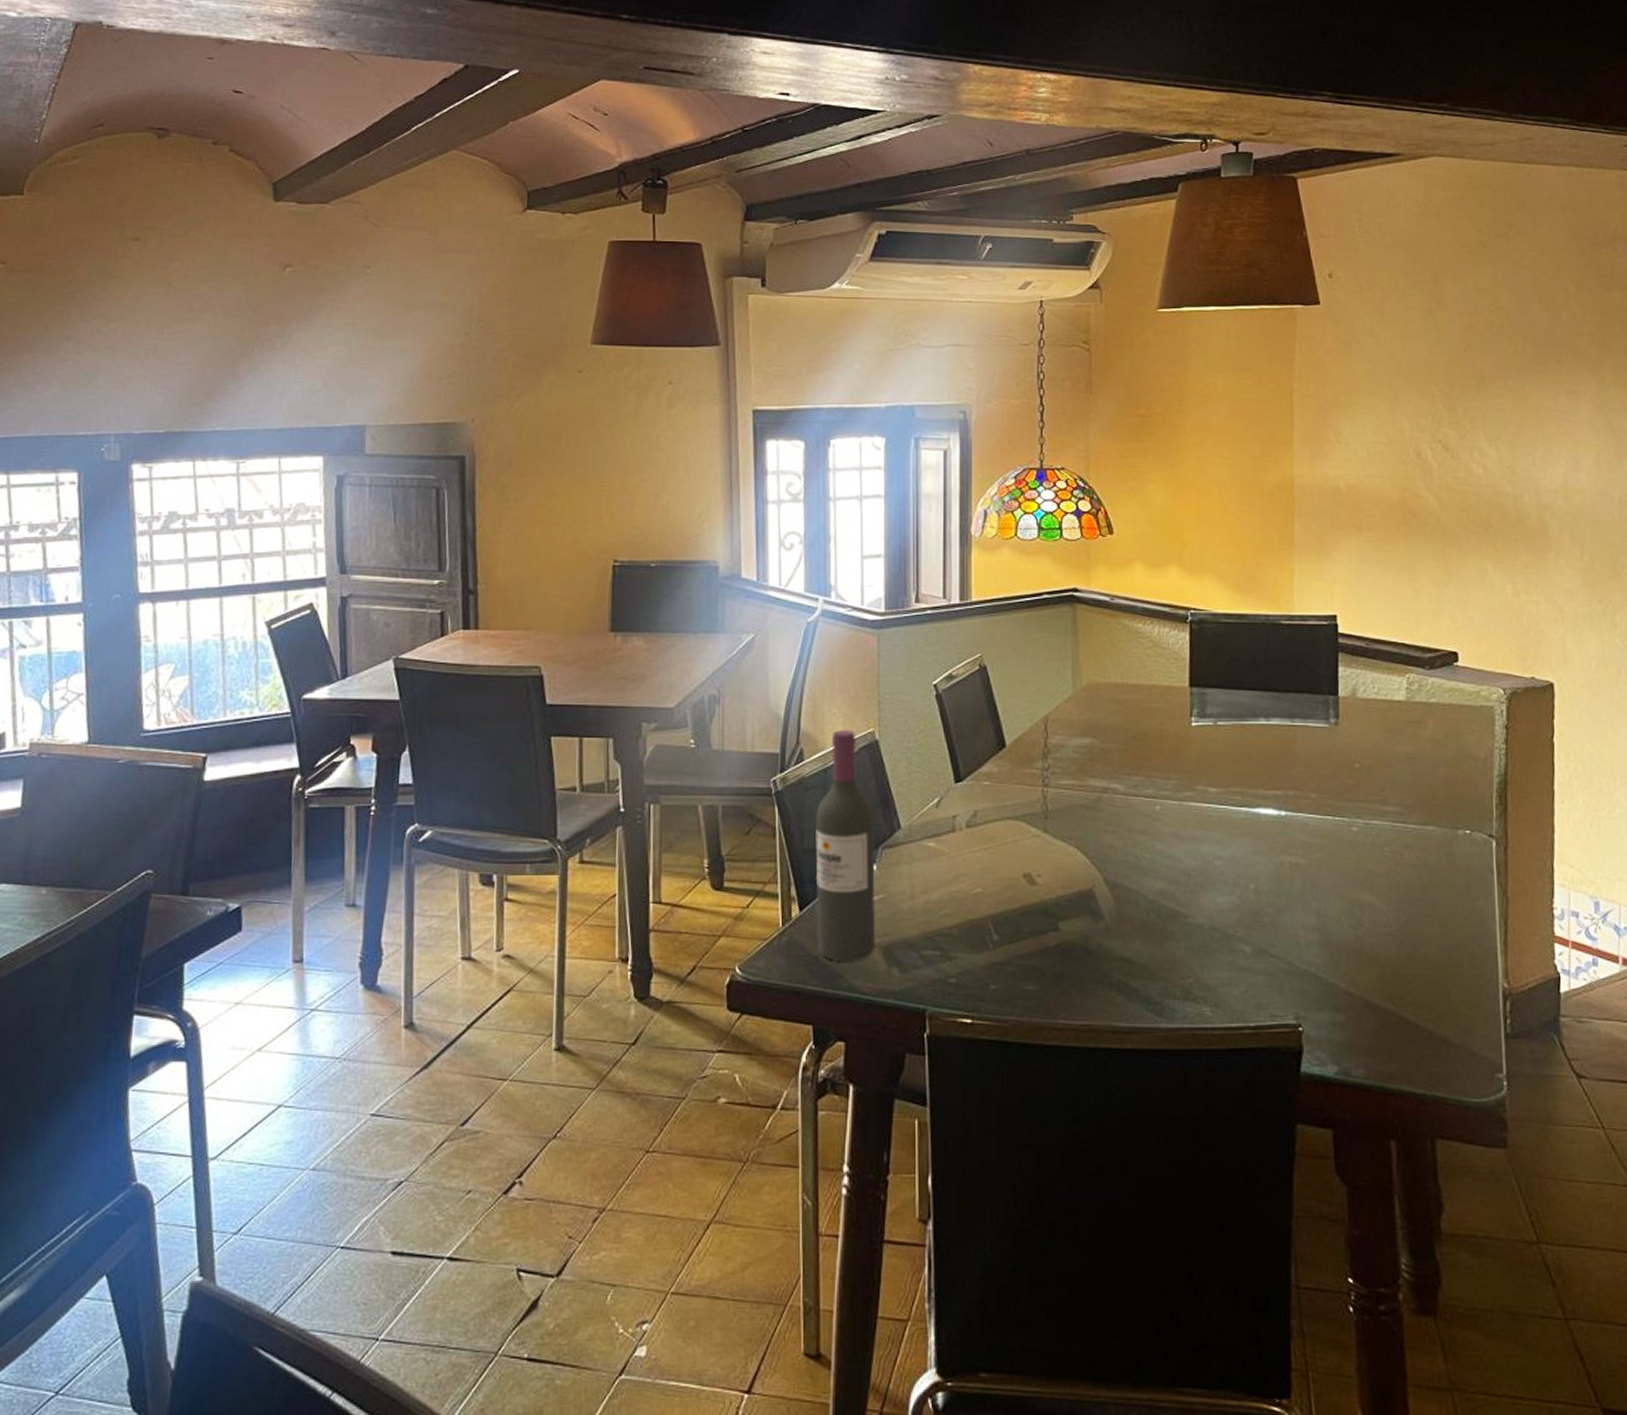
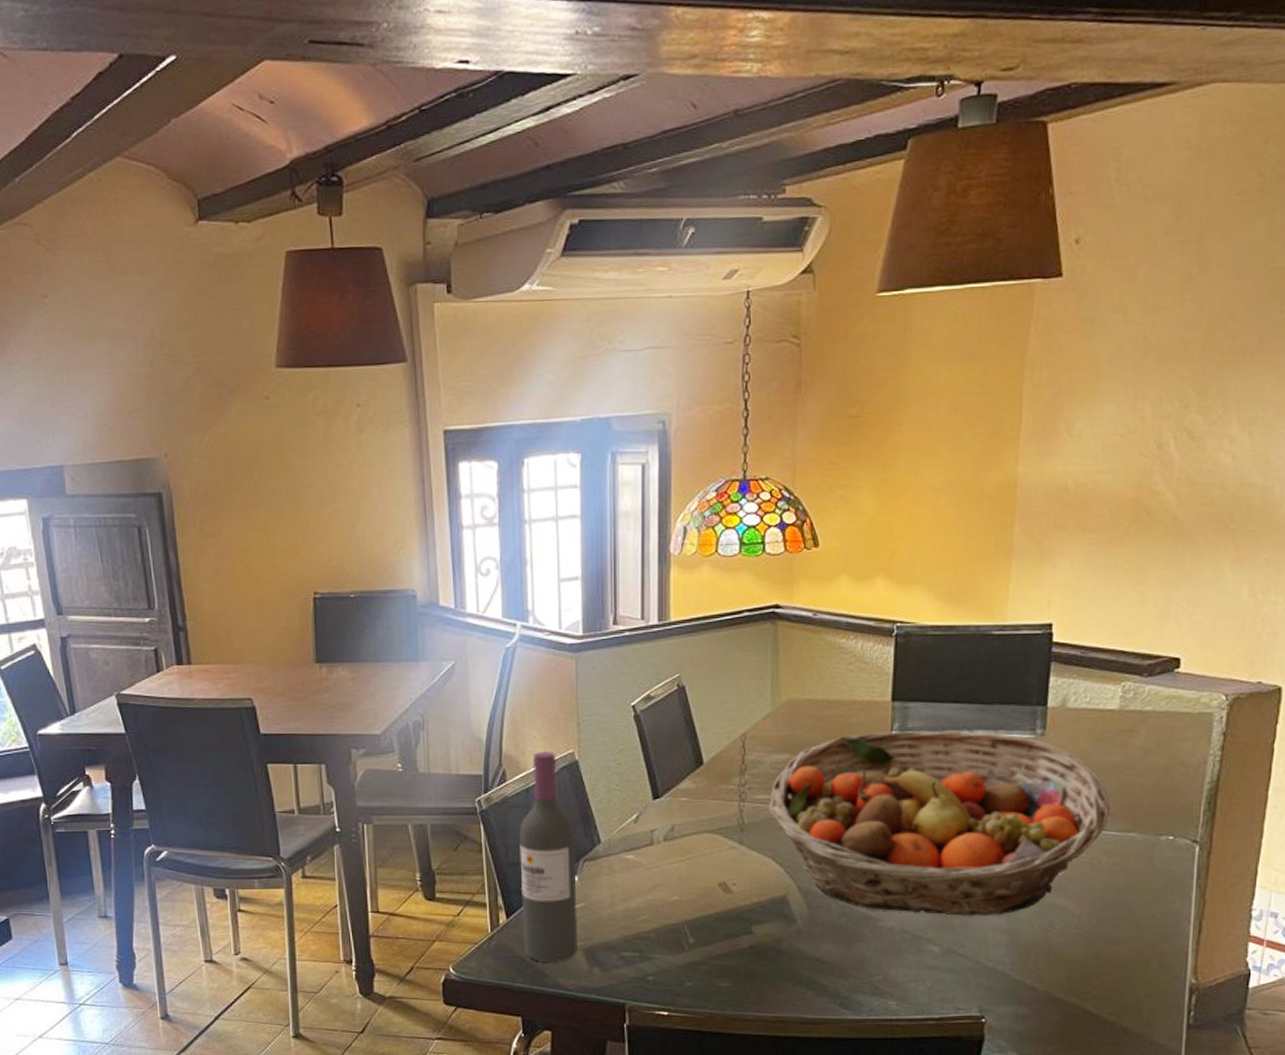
fruit basket: none [1071,717,1407,912] -> present [768,730,1110,916]

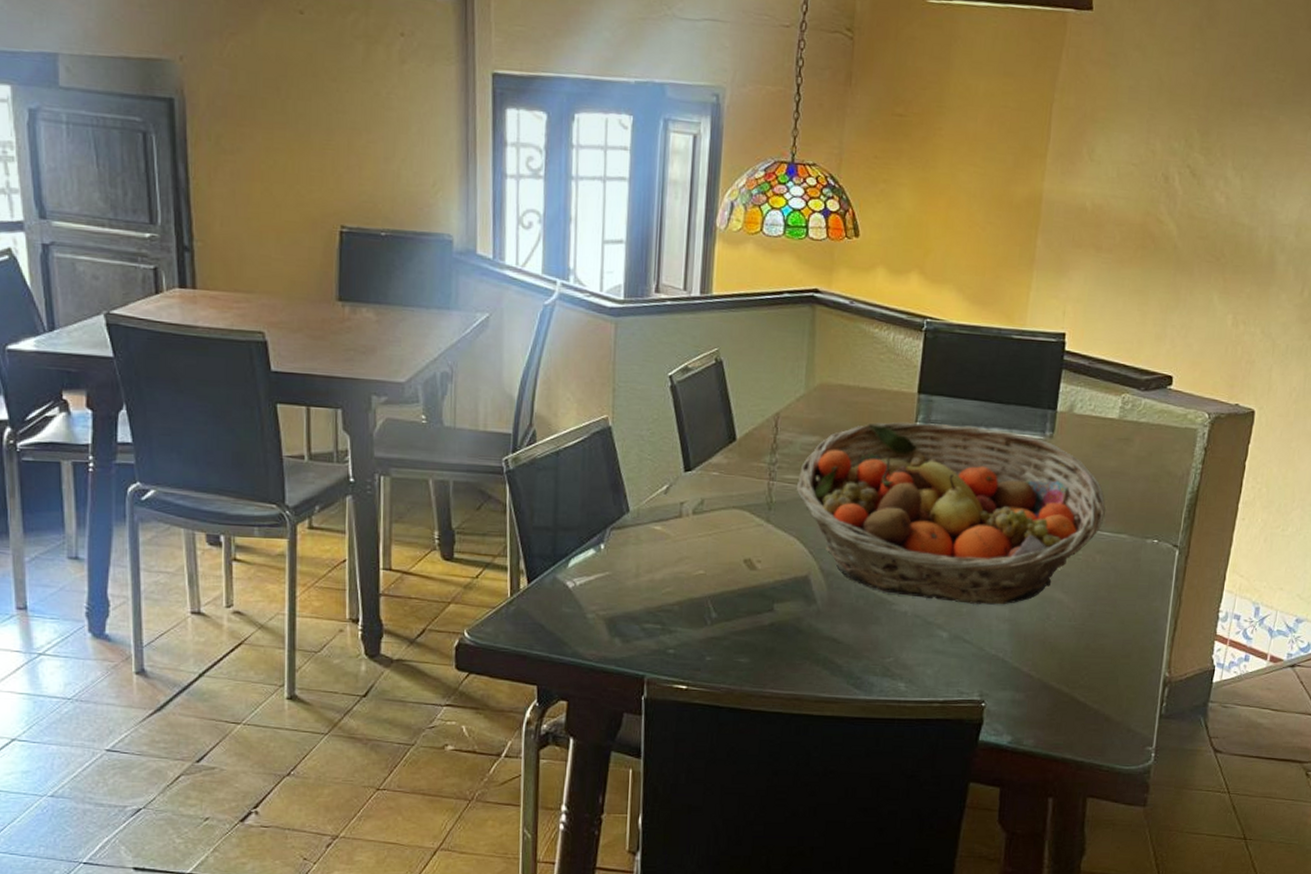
wine bottle: present [519,752,577,961] -> none [543,414,604,630]

